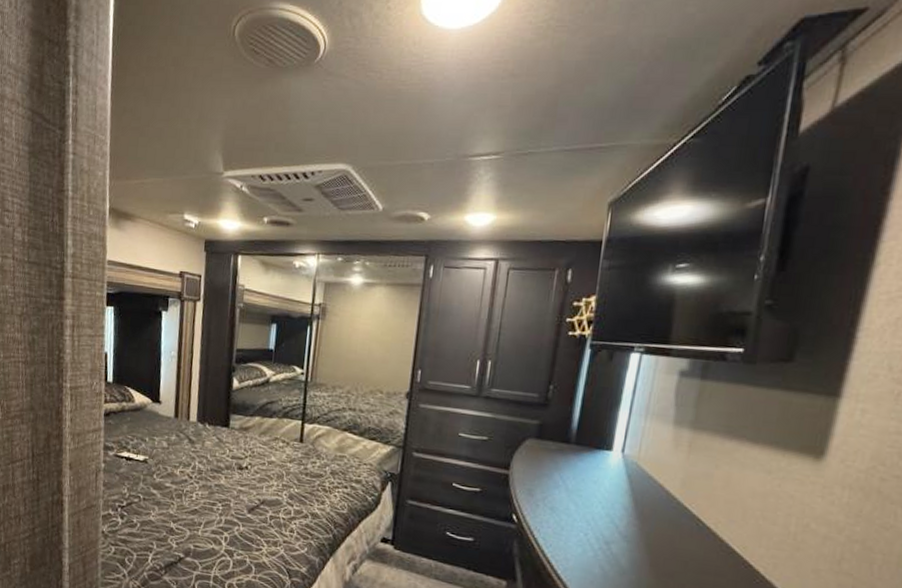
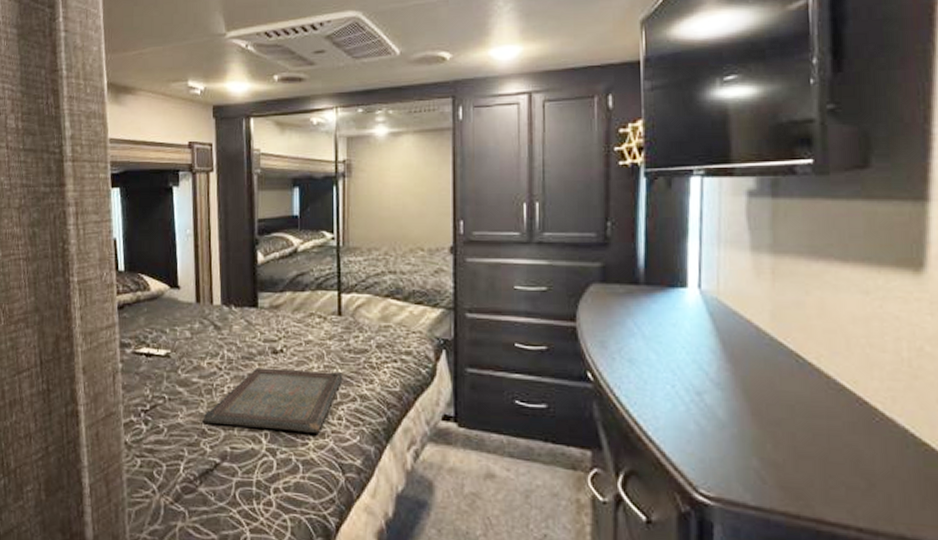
serving tray: none [173,480,299,541] -> present [204,367,343,433]

